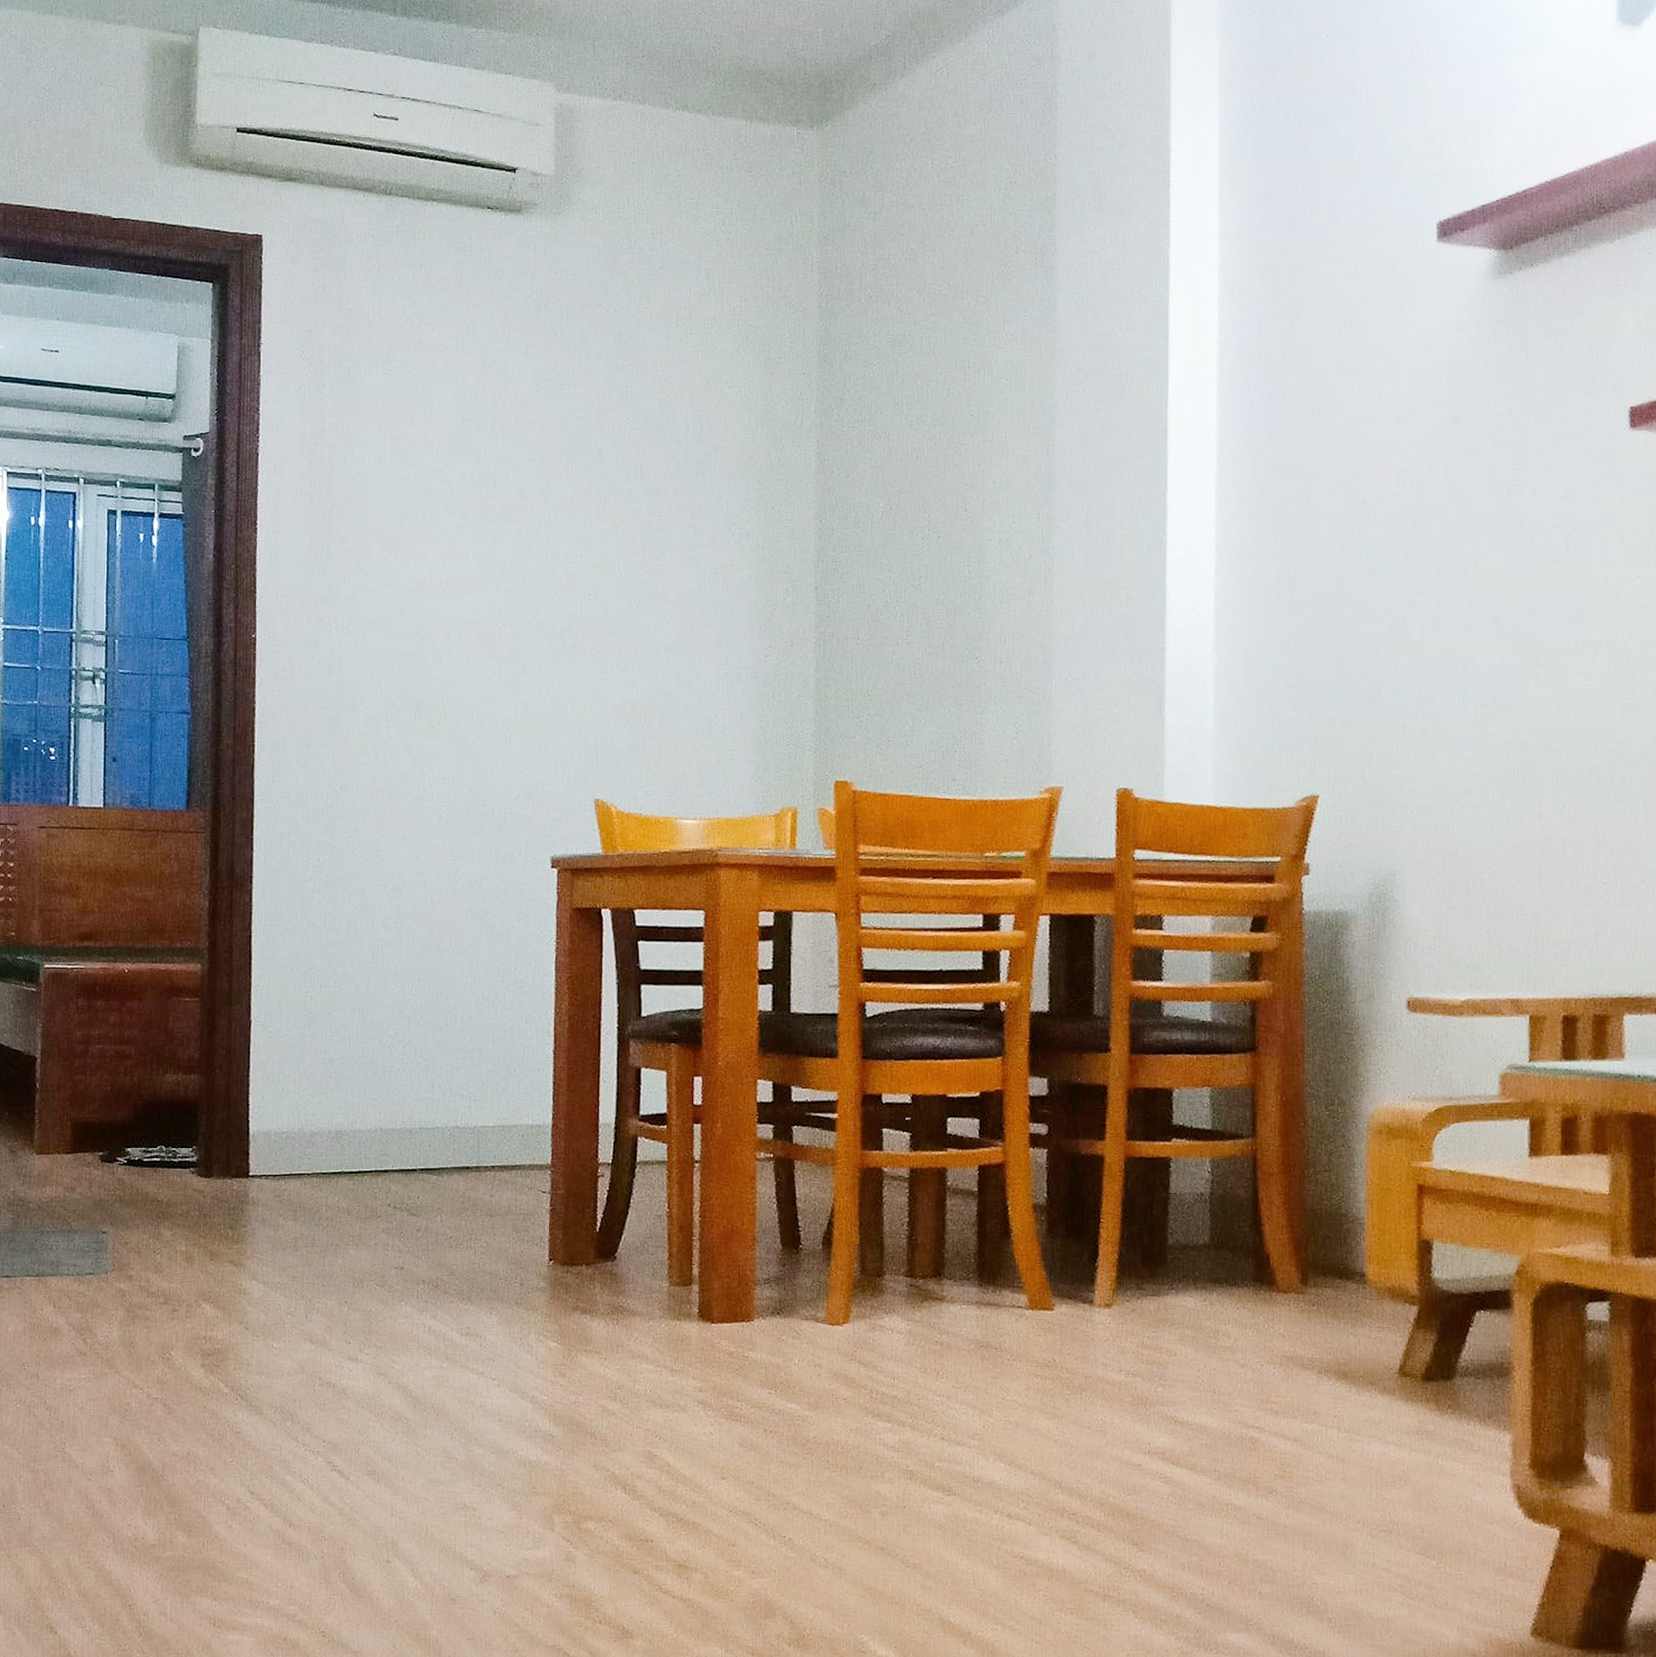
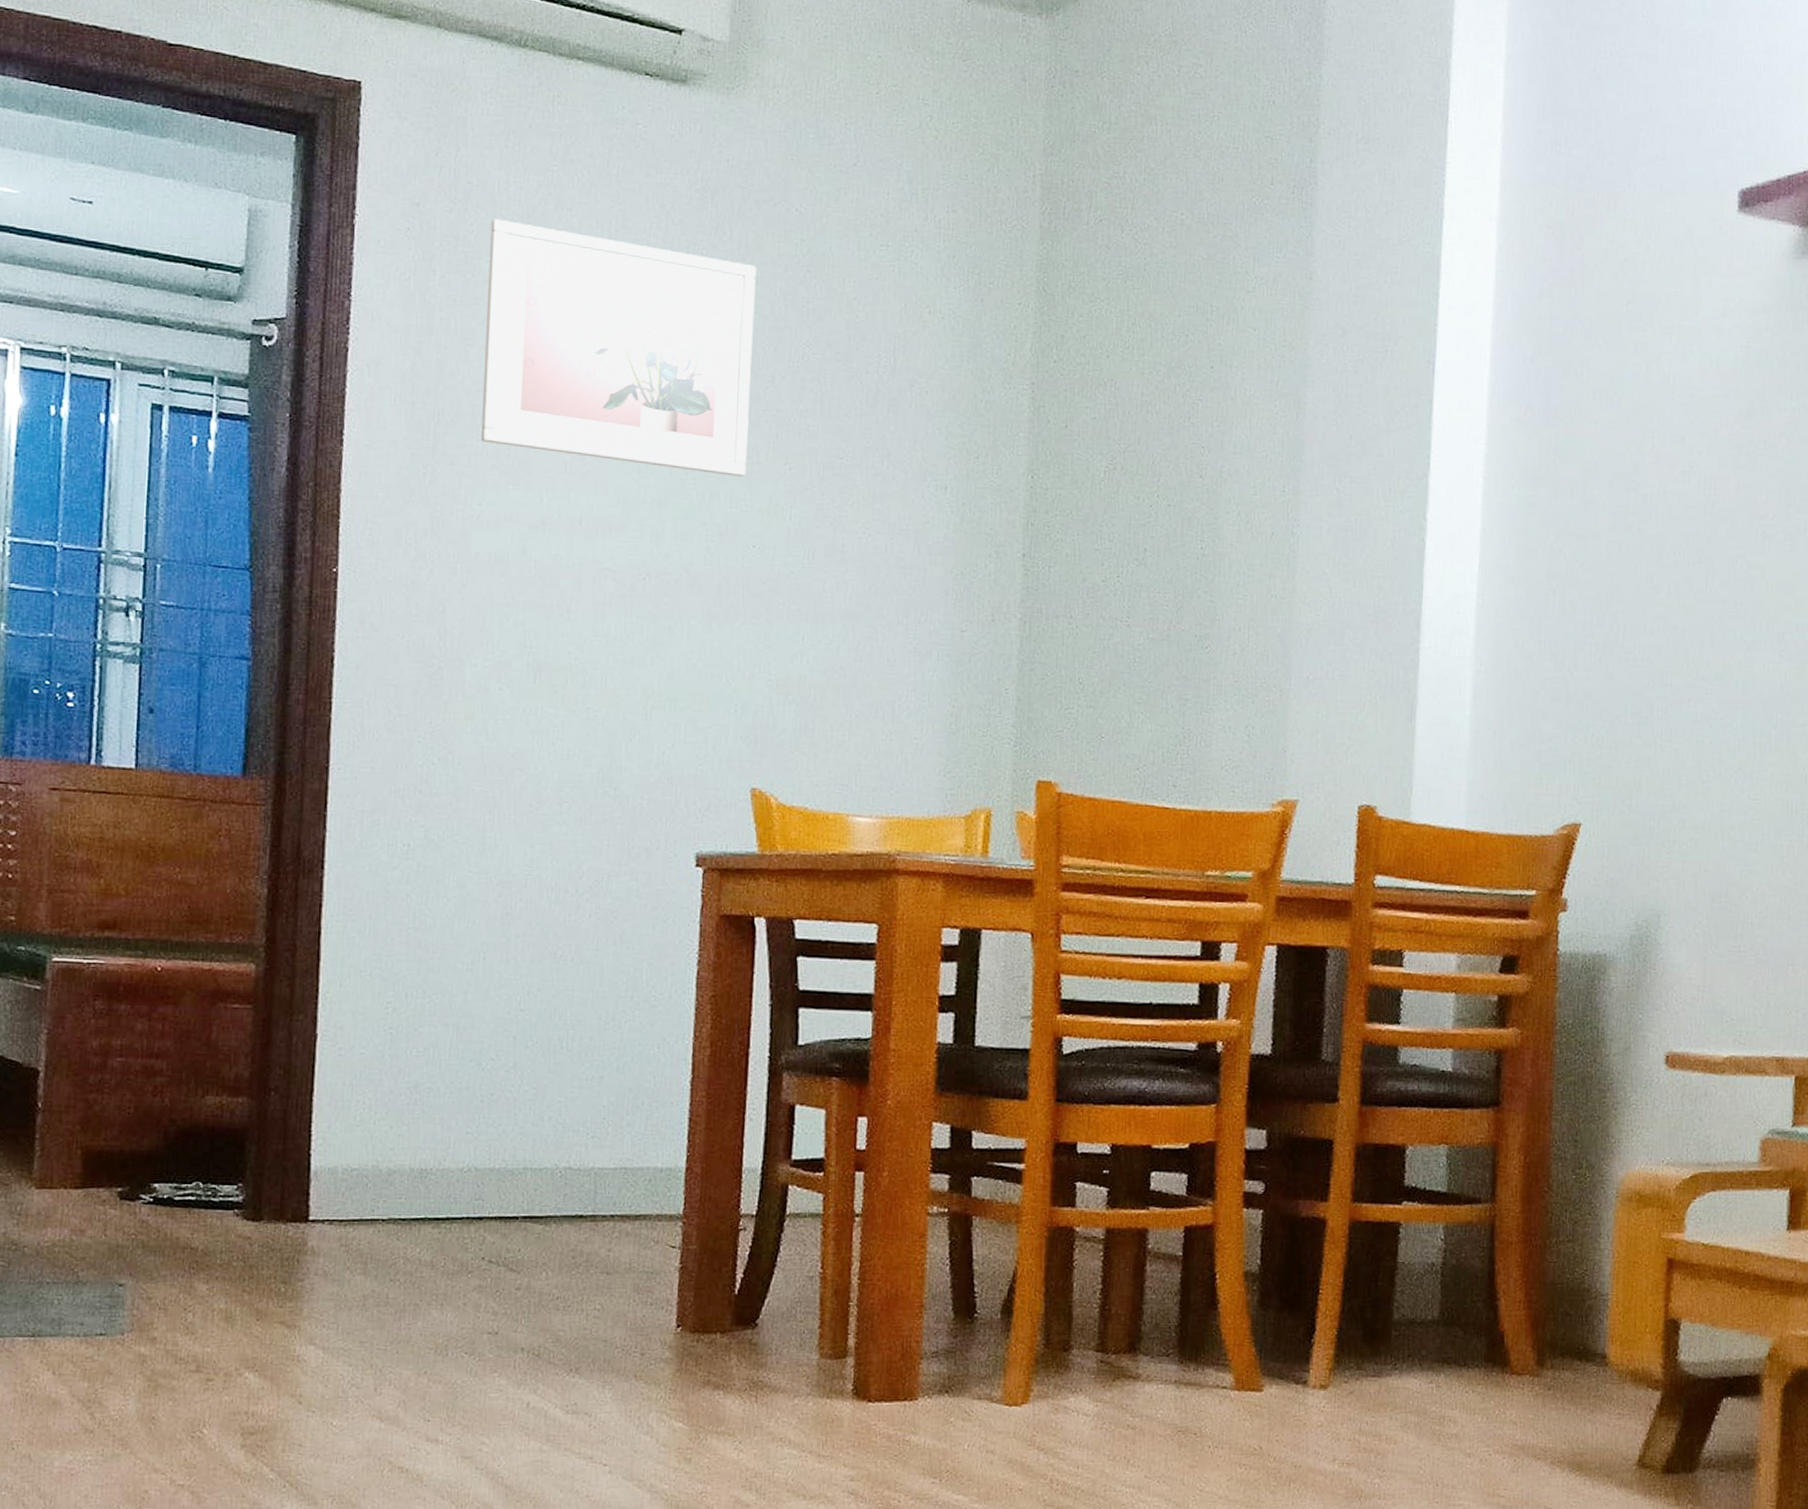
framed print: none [365,337,583,537] -> present [480,218,757,477]

